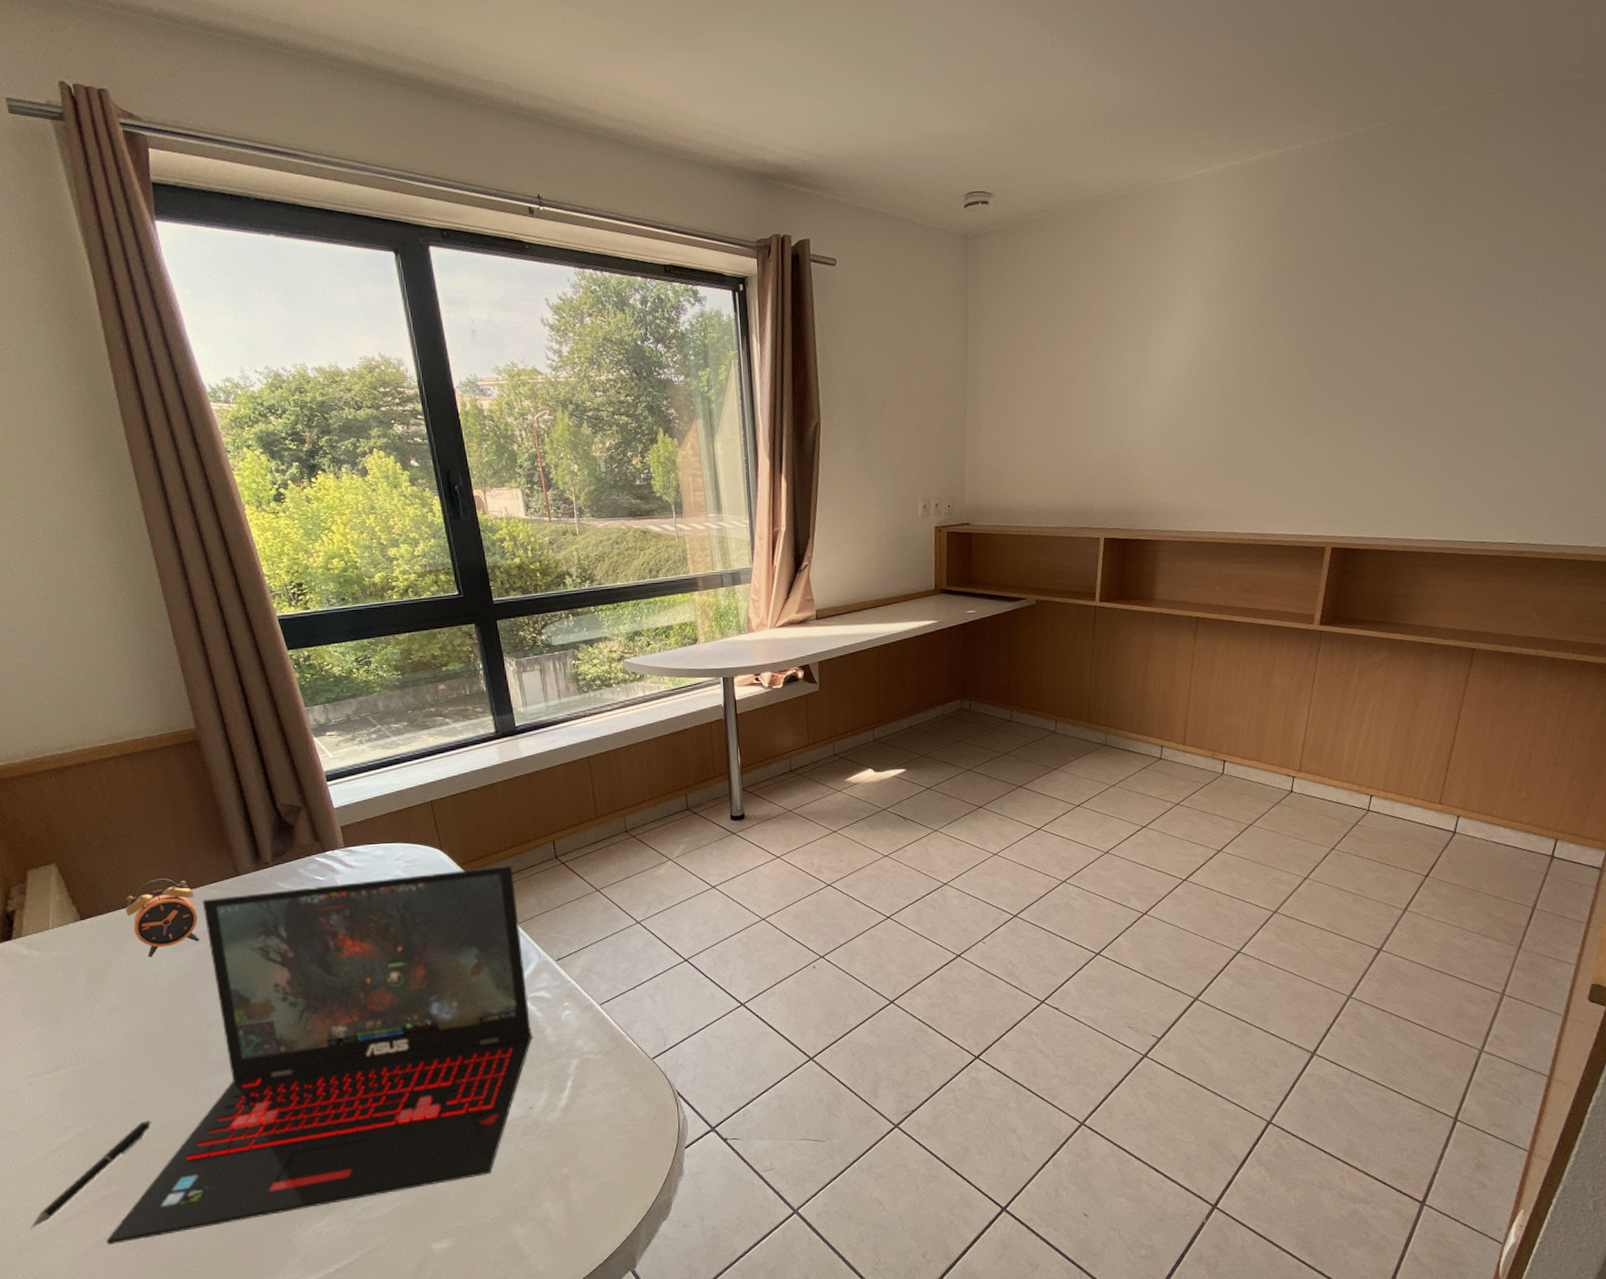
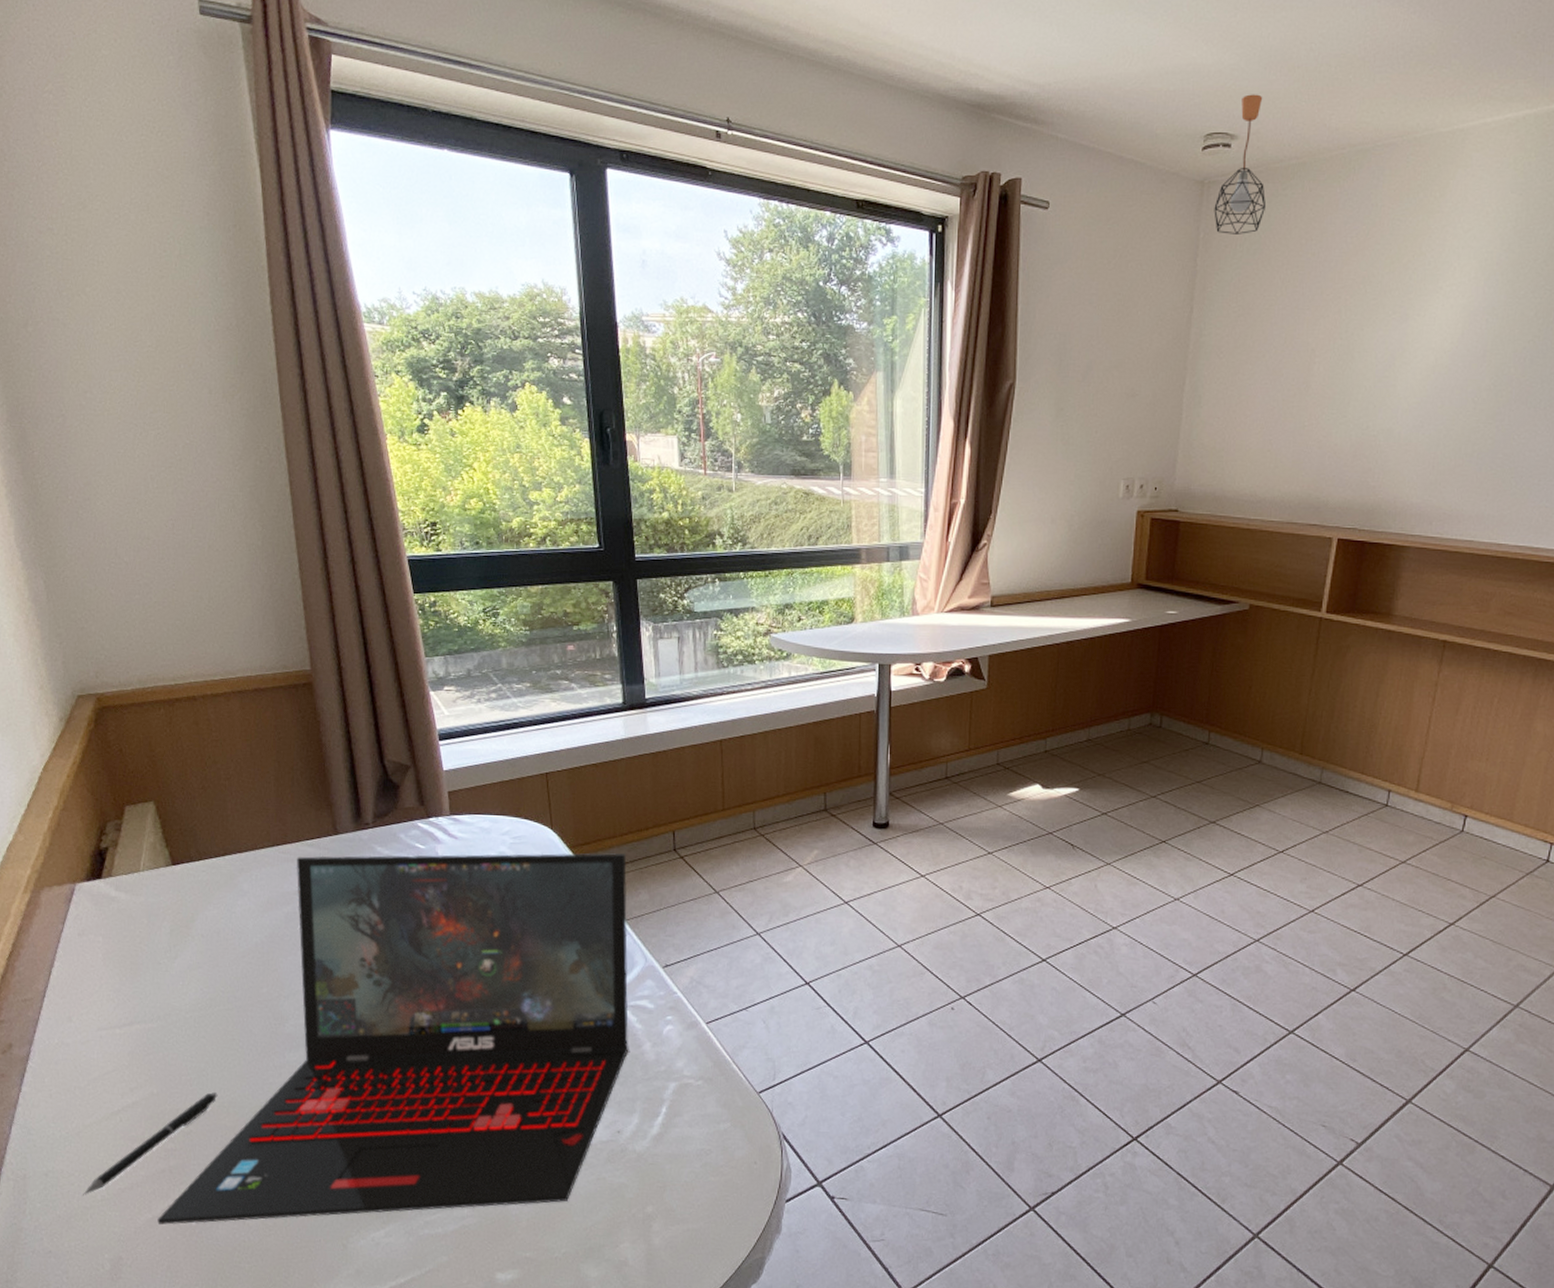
alarm clock: present [125,878,199,957] -> none [218,829,291,914]
pendant light: none [978,156,1022,281] -> present [1214,94,1265,234]

